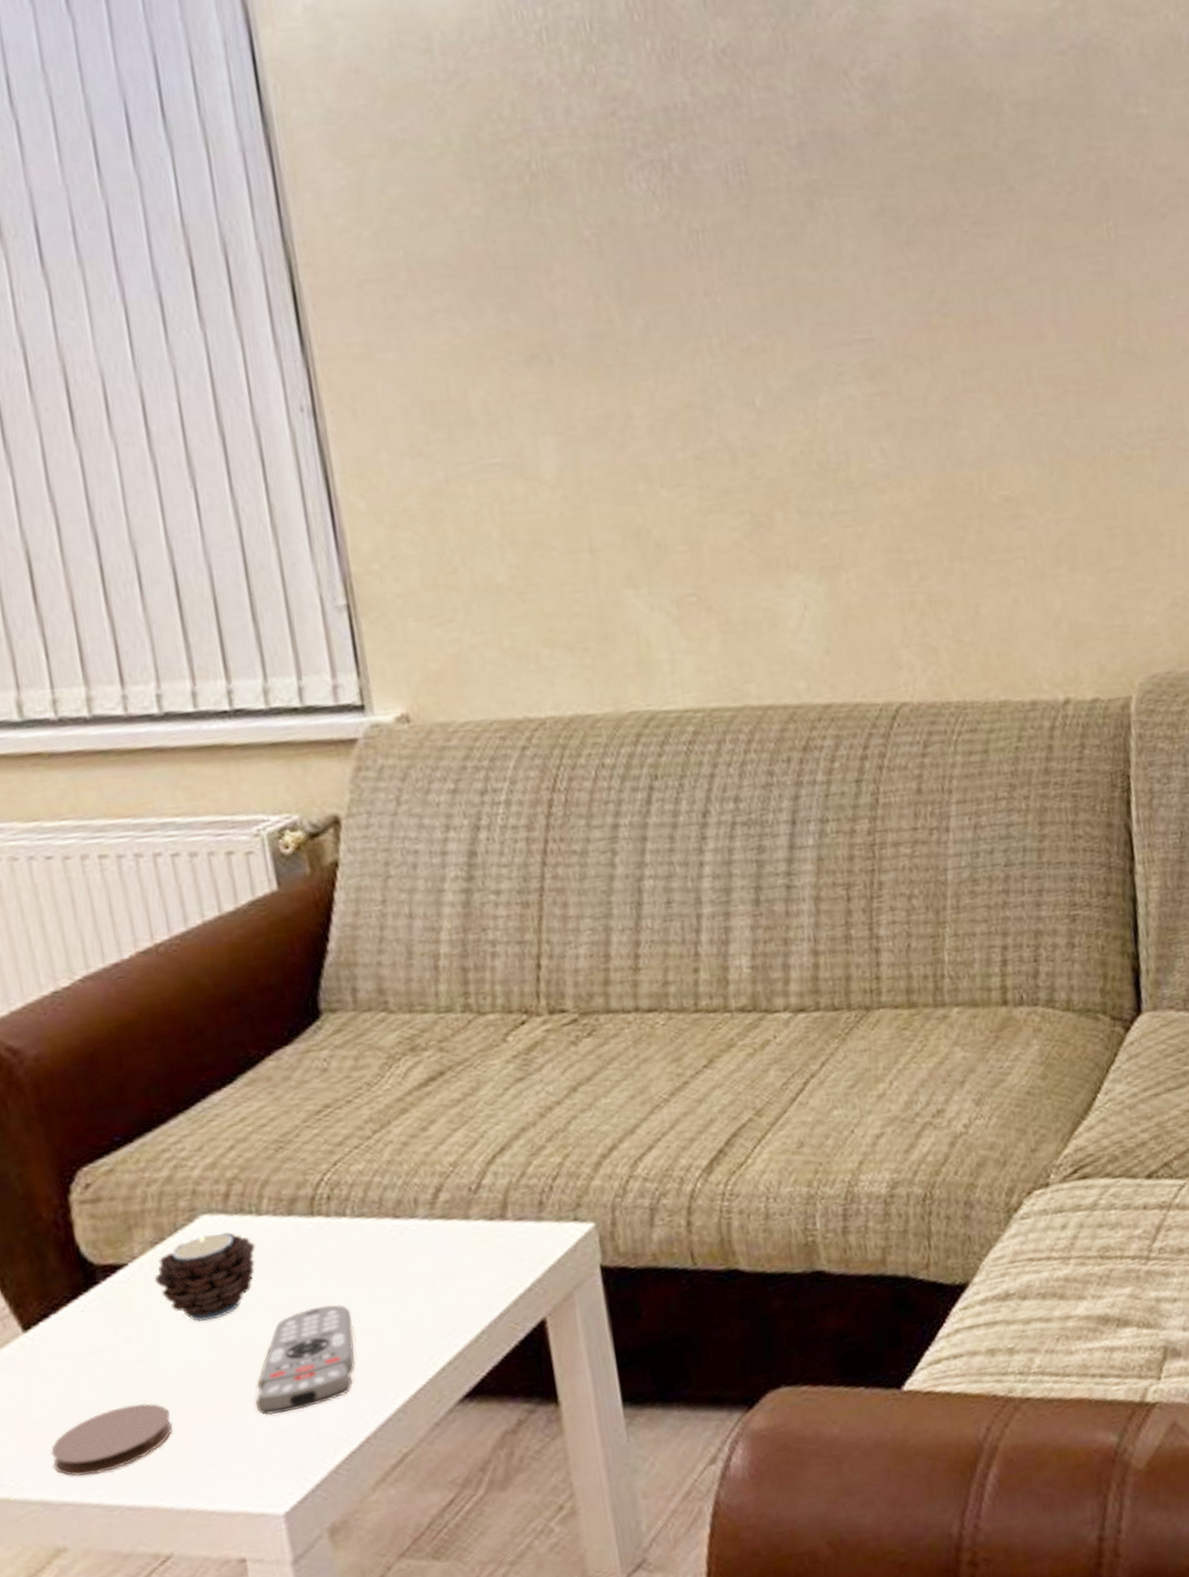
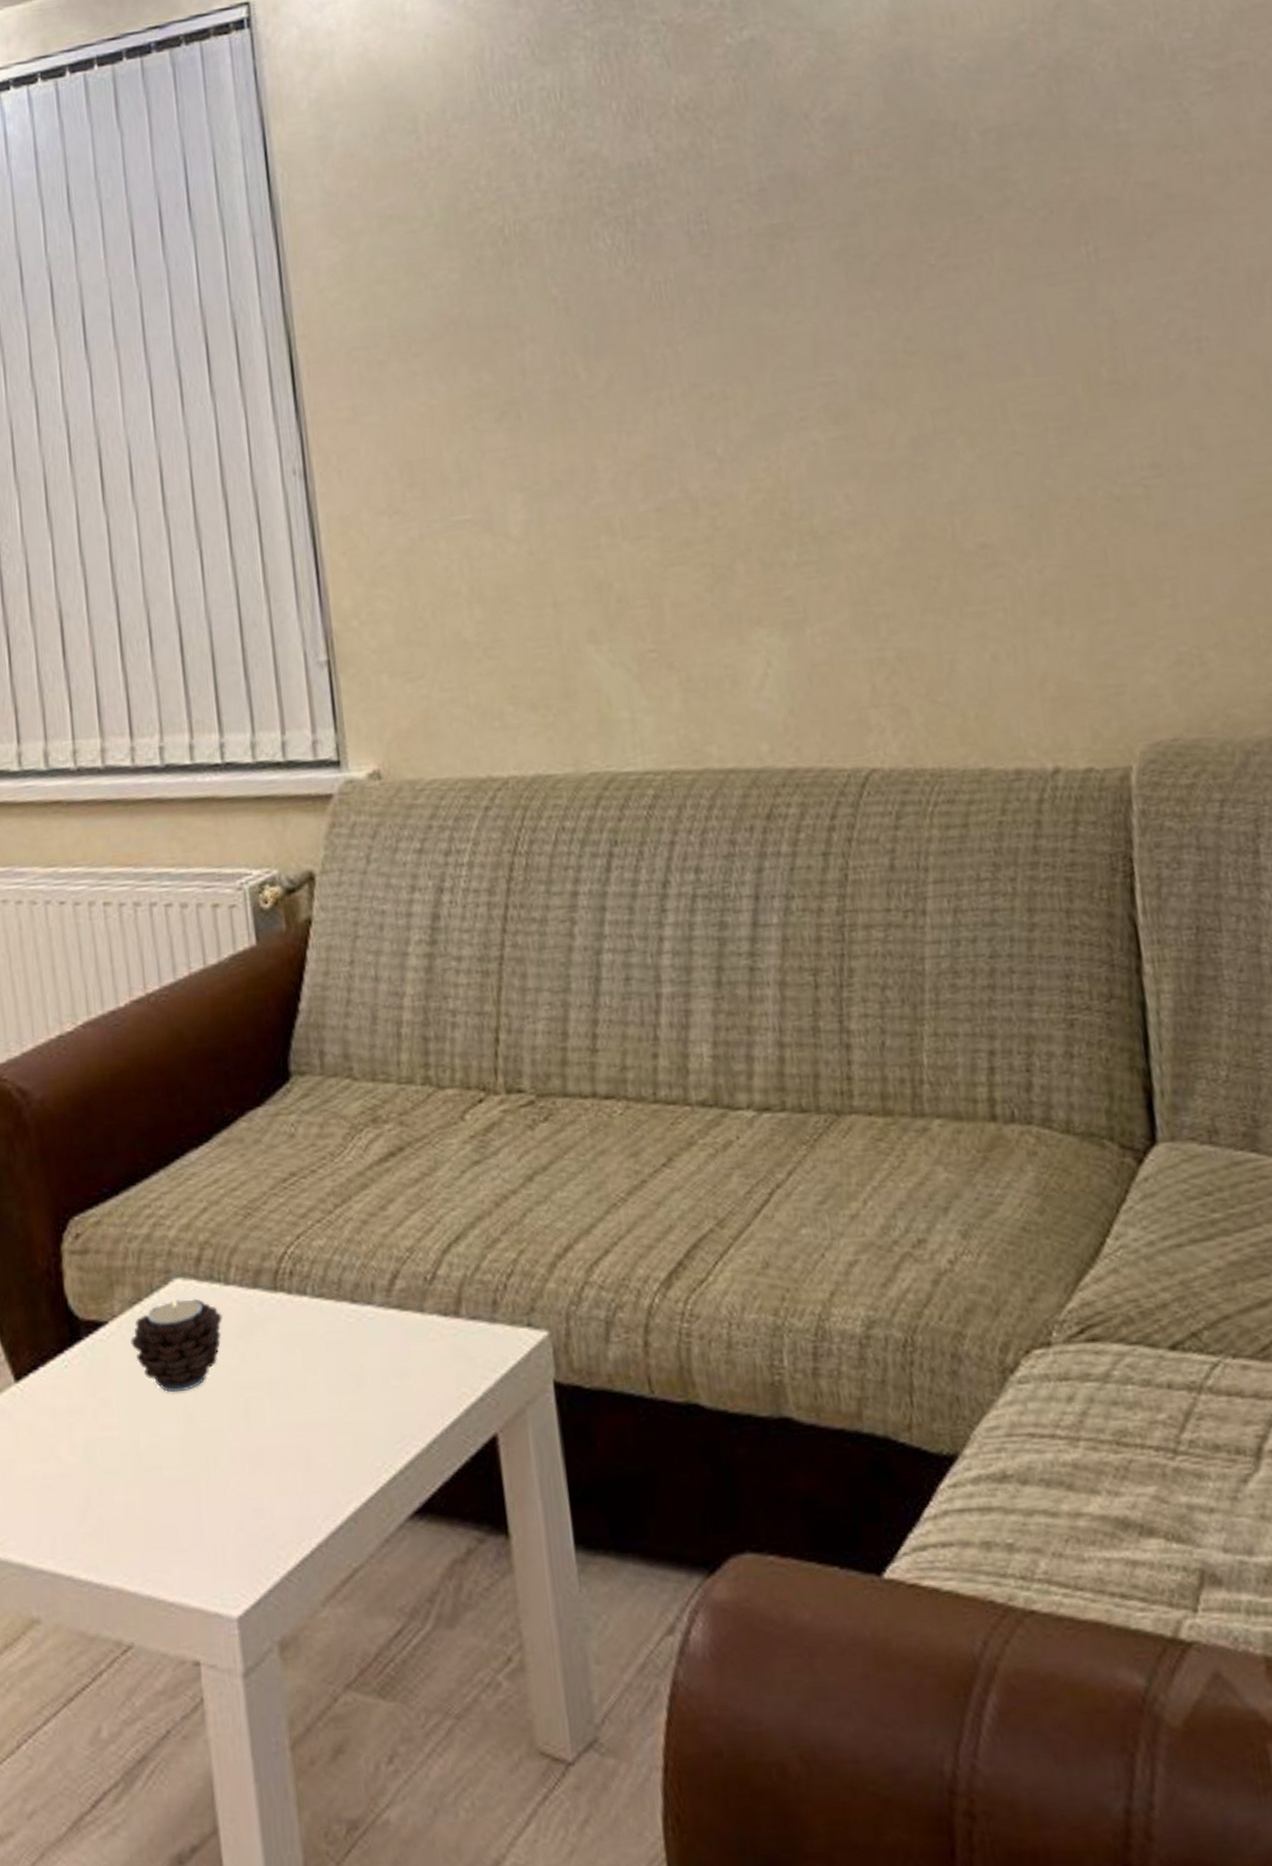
coaster: present [50,1402,173,1477] -> none [31,1473,140,1545]
remote control: present [255,1304,355,1416] -> none [215,1390,310,1505]

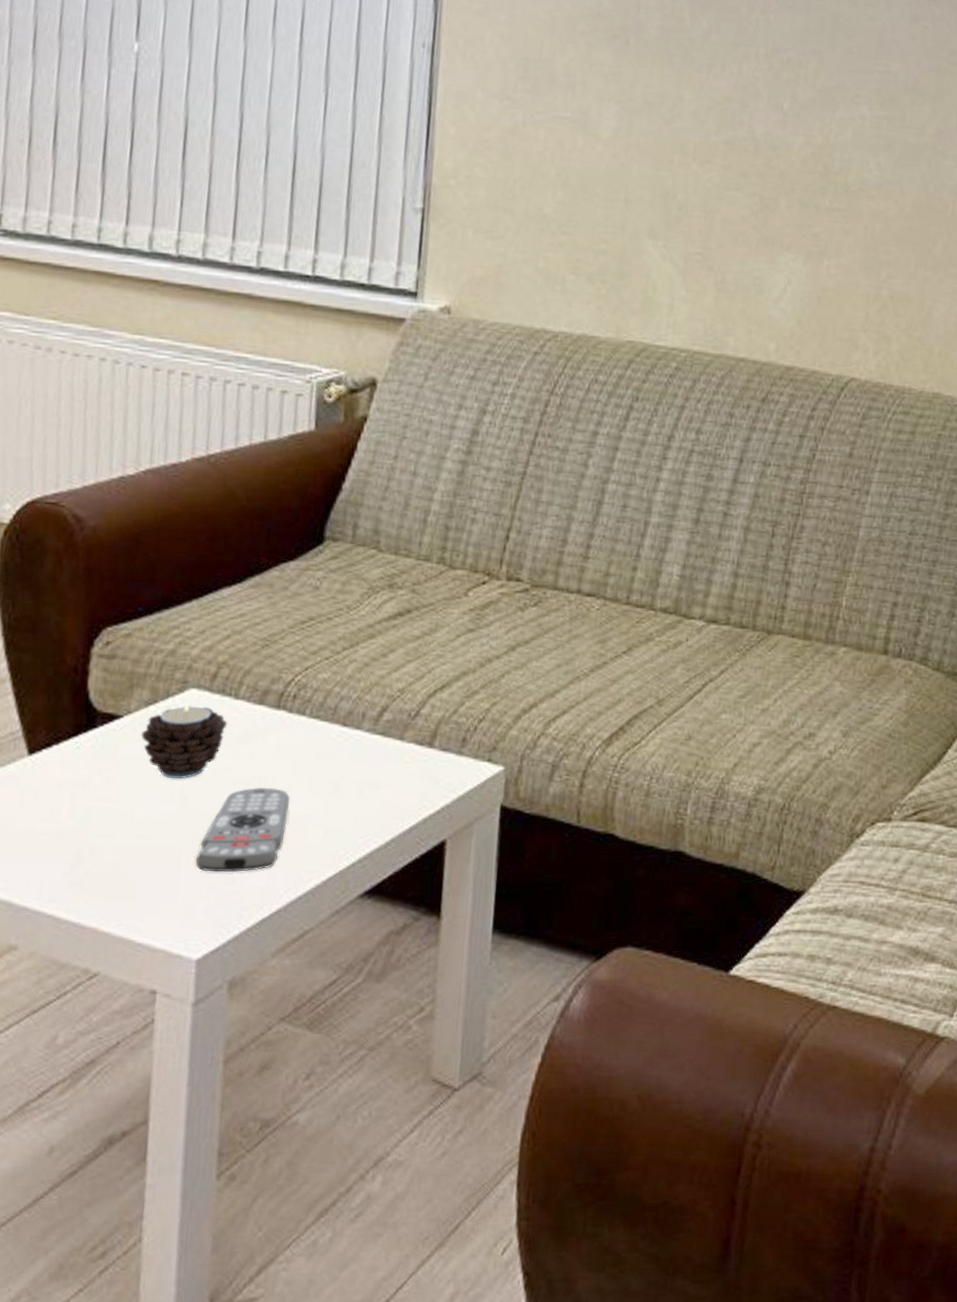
remote control: none [215,1390,310,1505] -> present [195,788,290,873]

